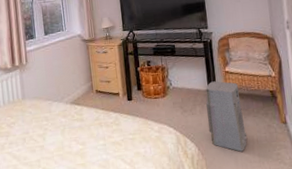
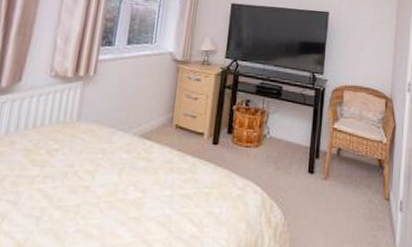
air purifier: present [205,81,247,152] -> none [301,137,344,228]

